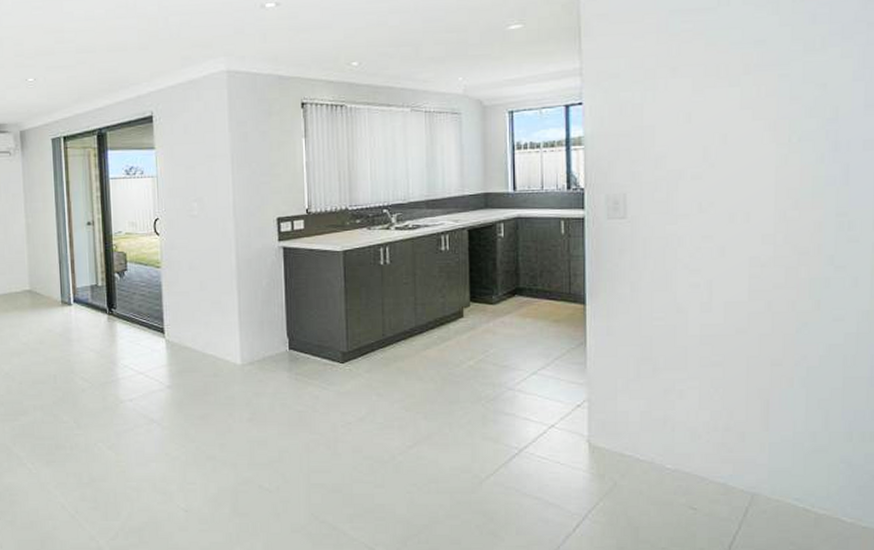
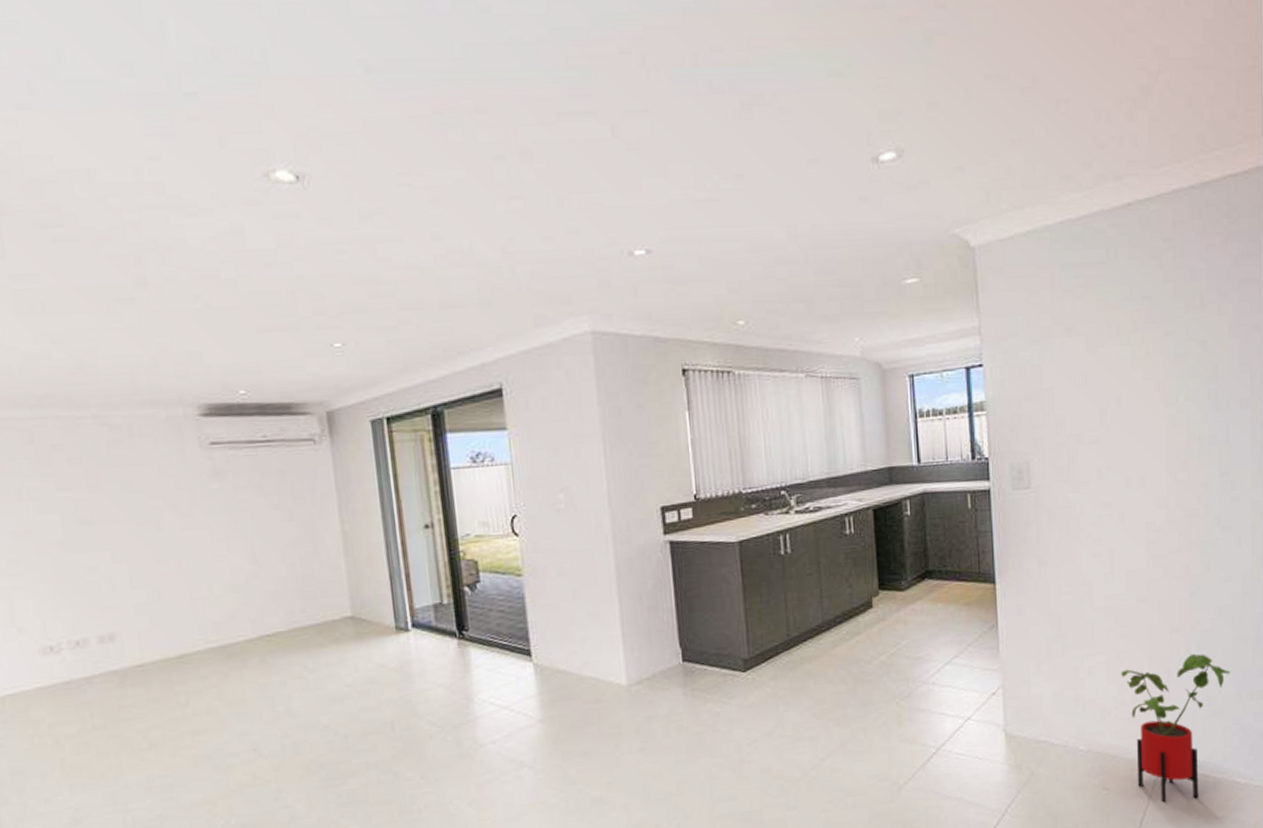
house plant: none [715,388,840,530] -> present [1121,653,1231,803]

